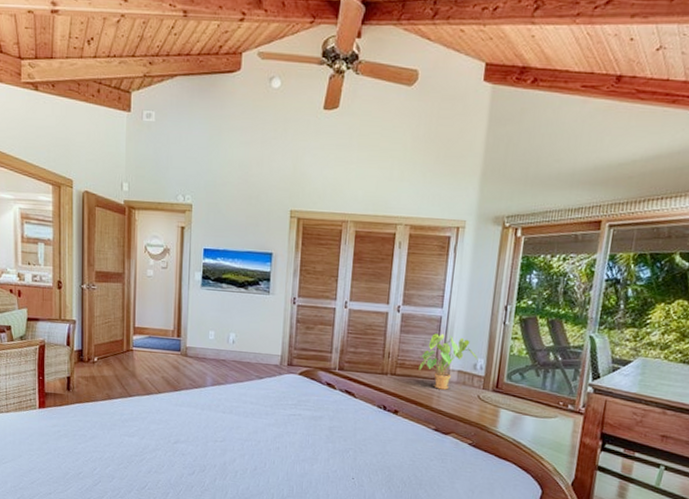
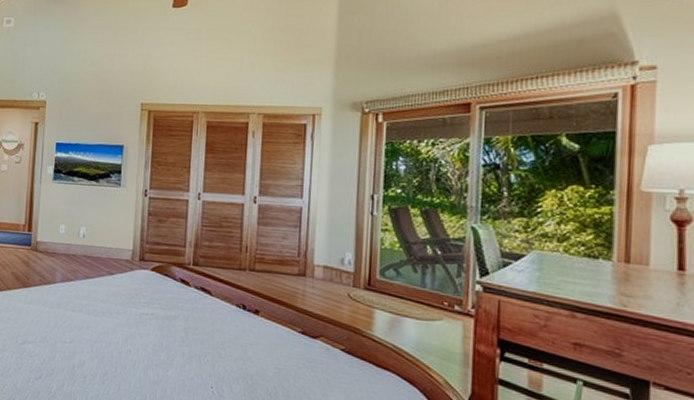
house plant: present [418,333,479,390] -> none [279,225,346,288]

